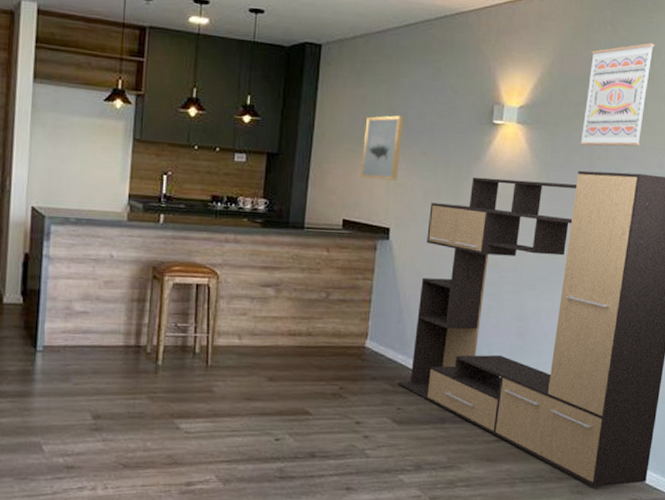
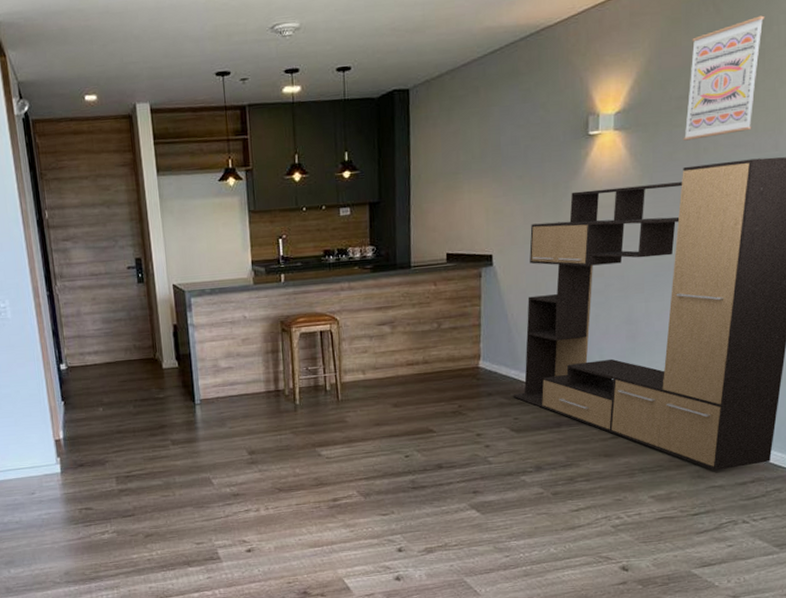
wall art: present [360,115,404,181] -> none [459,145,497,212]

